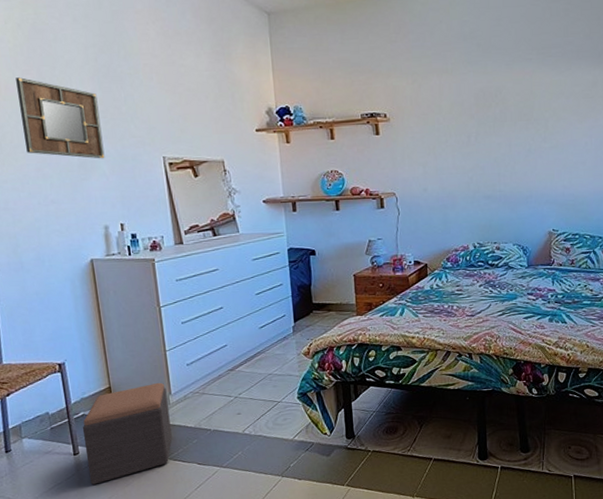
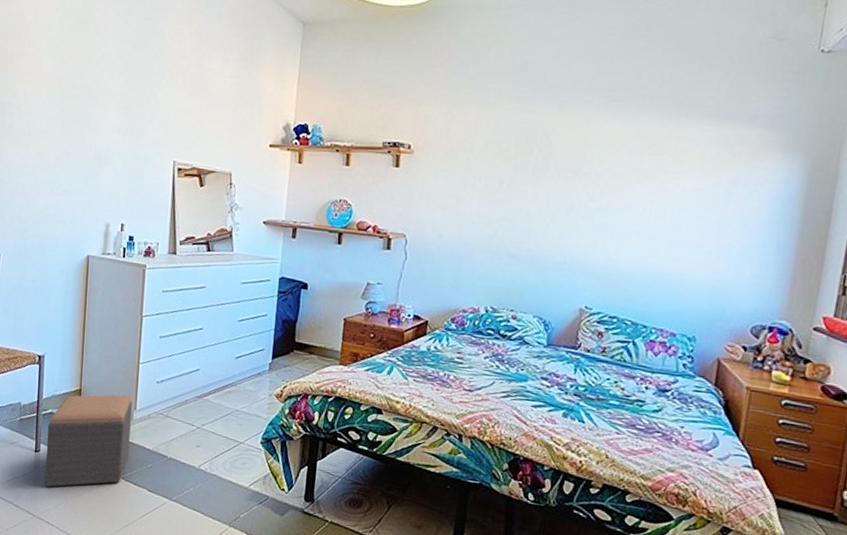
home mirror: present [16,77,105,159] -> none [51,65,124,156]

